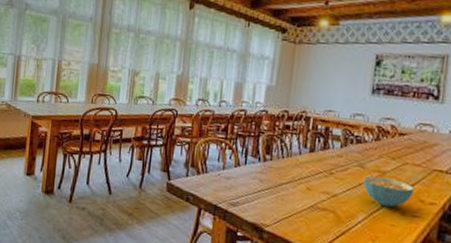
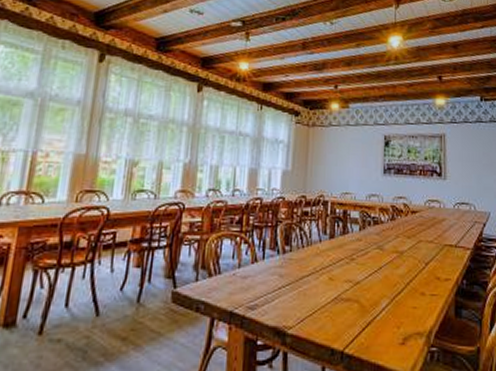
cereal bowl: present [363,175,414,208] -> none [383,257,430,289]

